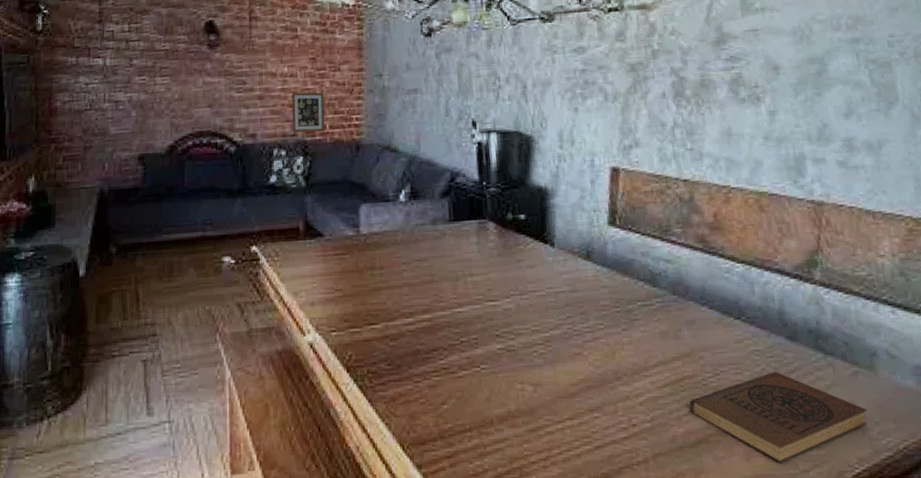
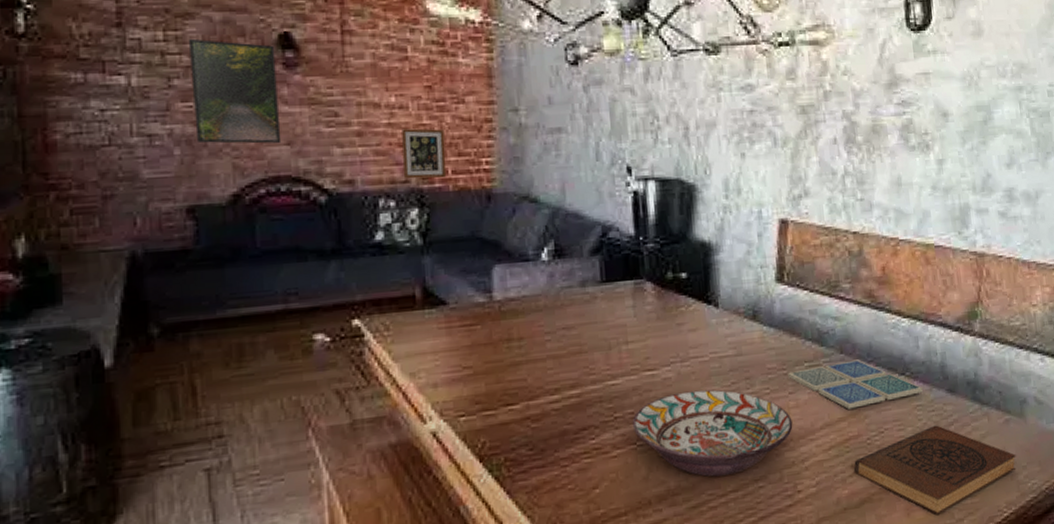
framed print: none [144,29,205,107] -> present [188,38,282,144]
decorative bowl: none [476,321,627,404] -> present [632,390,793,477]
drink coaster: none [621,301,760,349] -> present [788,359,923,409]

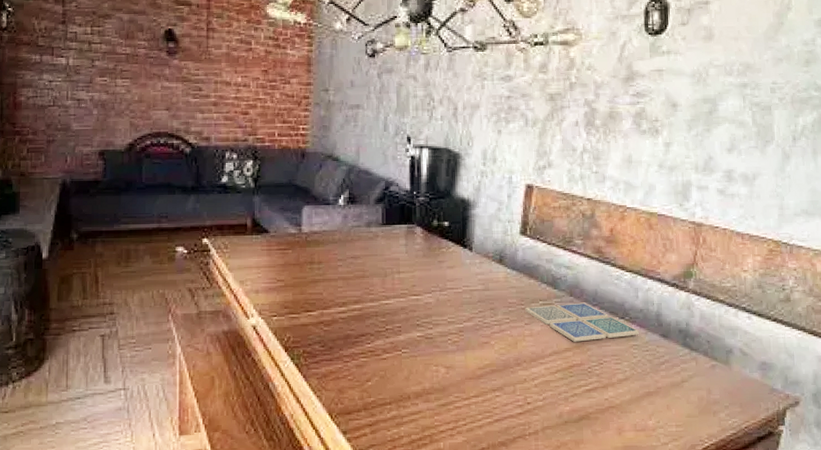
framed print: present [188,38,282,144] -> none [106,32,163,109]
picture frame: present [402,128,447,179] -> none [243,101,274,139]
decorative bowl: present [632,390,793,477] -> none [399,314,527,383]
book: present [853,425,1016,515] -> none [575,363,719,437]

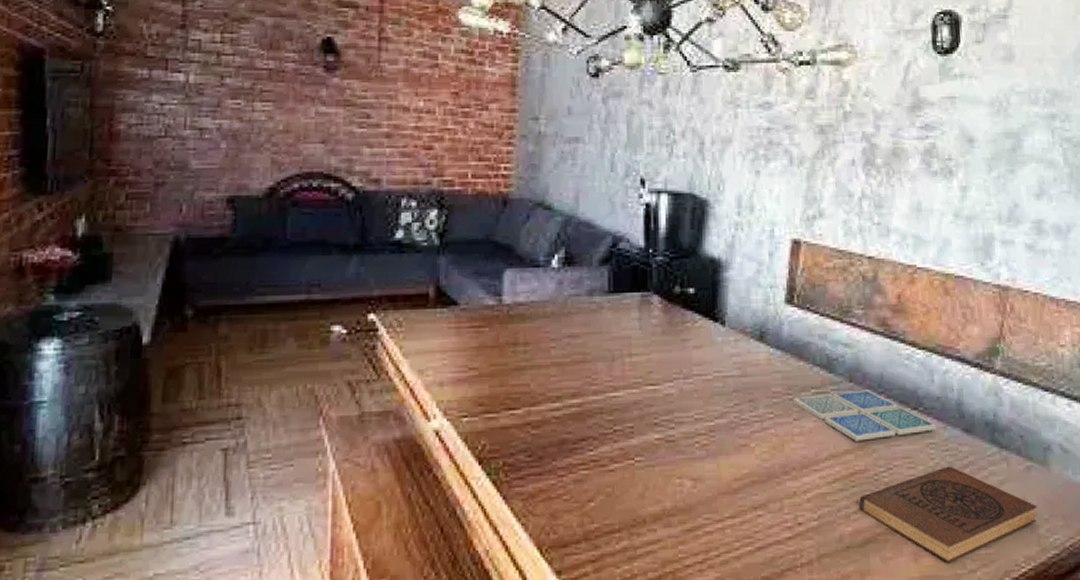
book: none [575,363,719,437] -> present [858,466,1037,564]

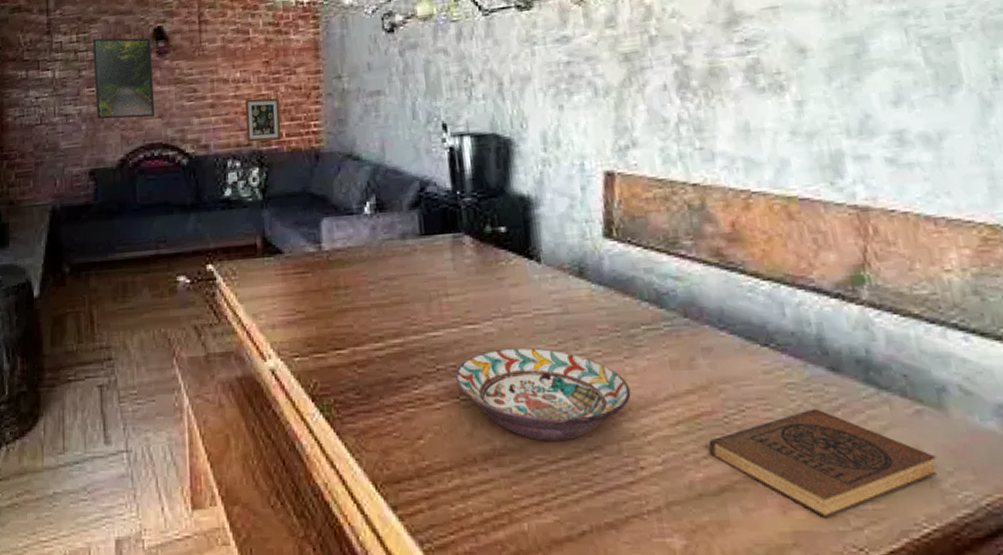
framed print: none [241,41,318,141] -> present [92,38,155,120]
picture frame: none [426,132,467,182] -> present [245,97,282,143]
decorative bowl: none [631,409,796,500] -> present [454,347,631,441]
drink coaster: present [793,390,936,441] -> none [622,325,794,381]

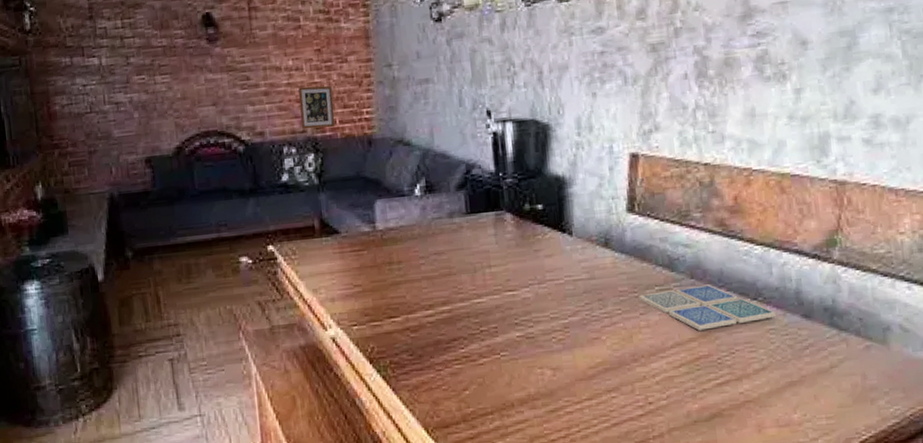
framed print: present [92,38,155,120] -> none [138,24,209,108]
decorative bowl: present [454,347,631,441] -> none [496,309,644,386]
drink coaster: none [622,325,794,381] -> present [639,284,776,331]
book: present [708,408,938,519] -> none [704,348,877,433]

